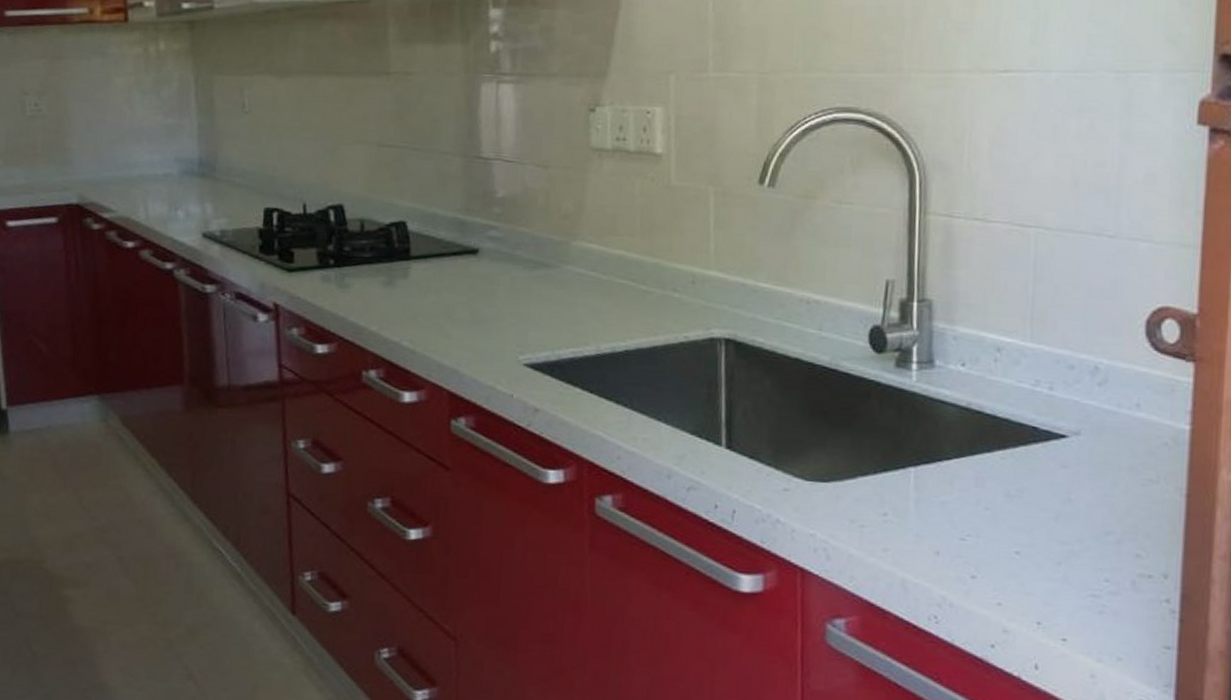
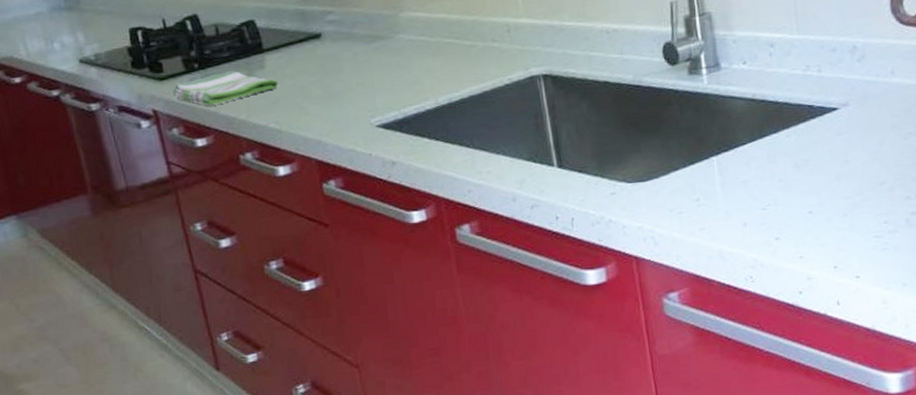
dish towel: none [299,274,421,310] -> present [172,71,279,106]

